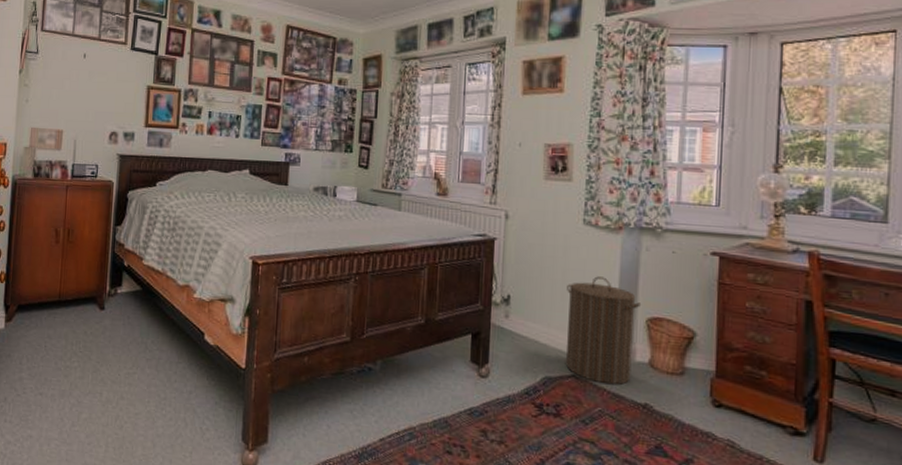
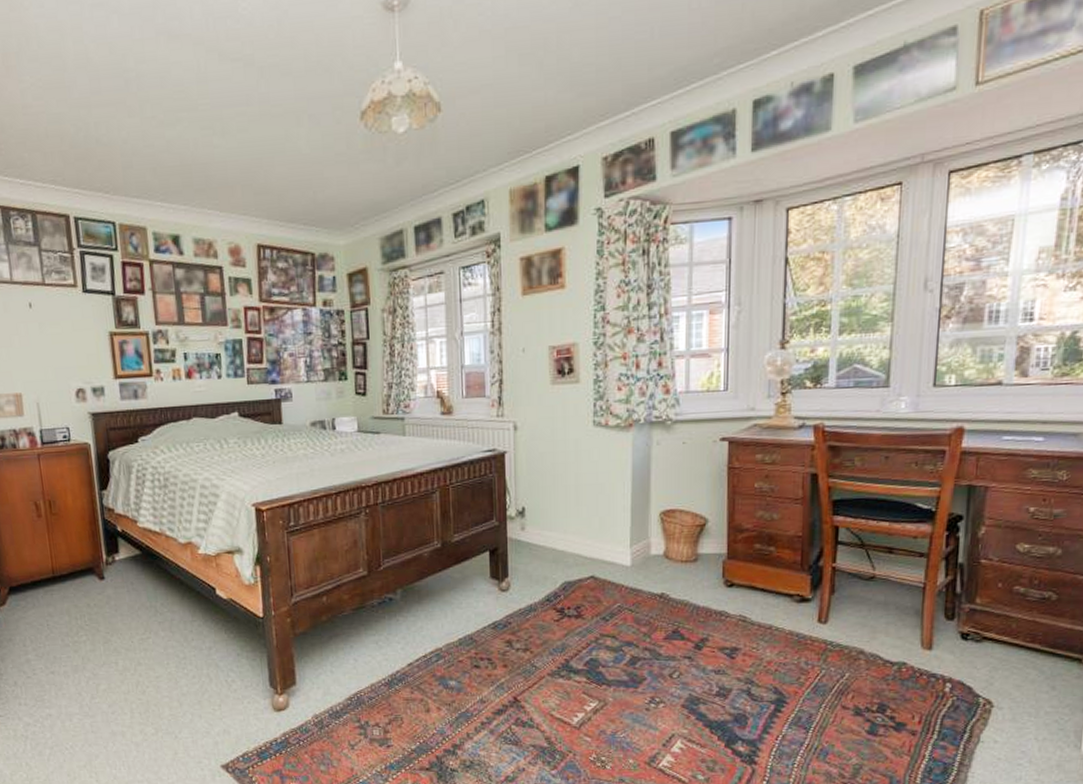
laundry hamper: present [565,276,642,385] -> none [581,476,655,581]

